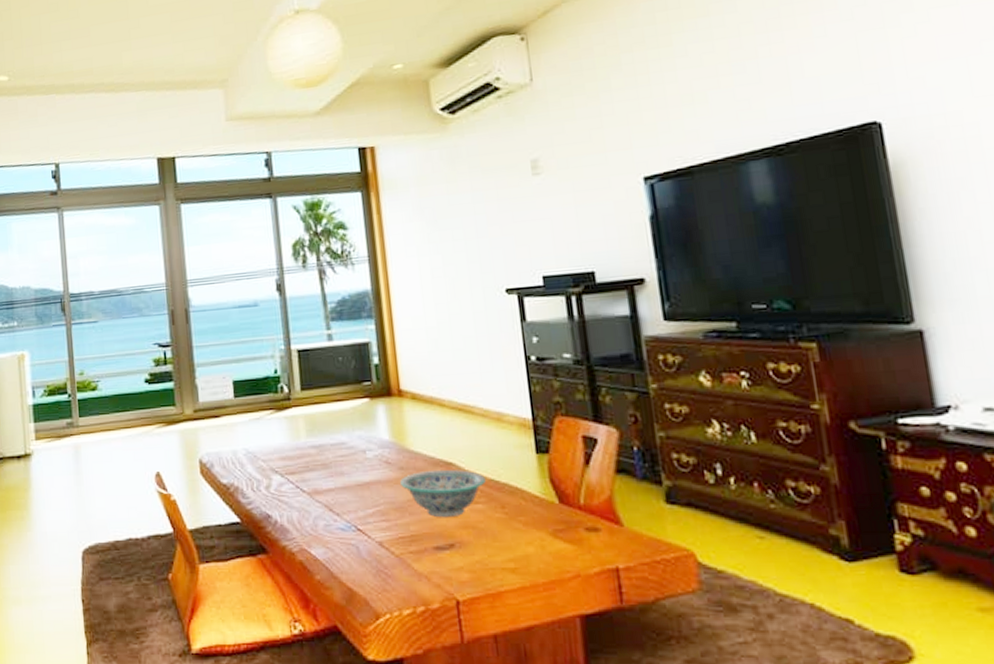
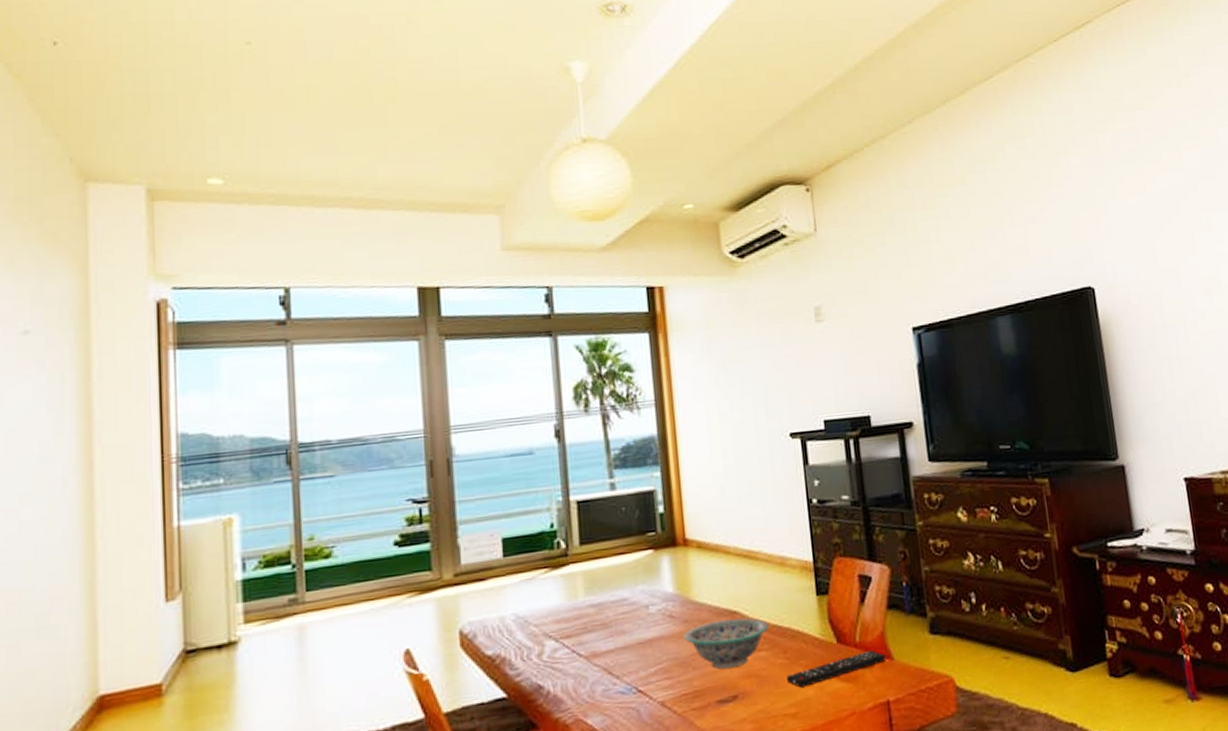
remote control: none [505,513,615,544] -> present [787,650,886,688]

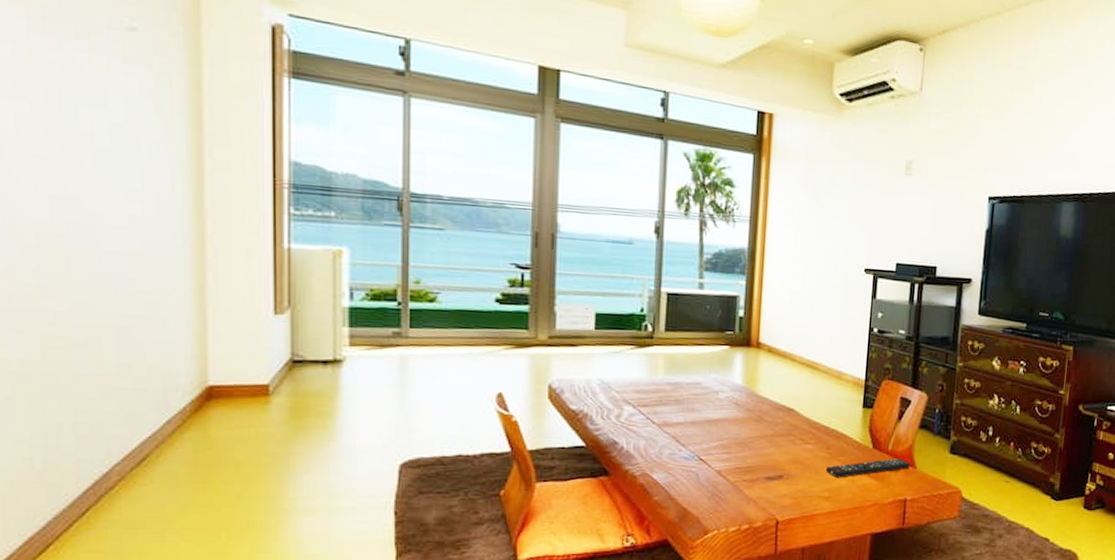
decorative bowl: present [683,617,769,670] -> none [744,413,818,454]

